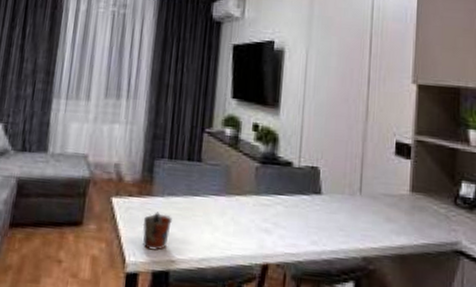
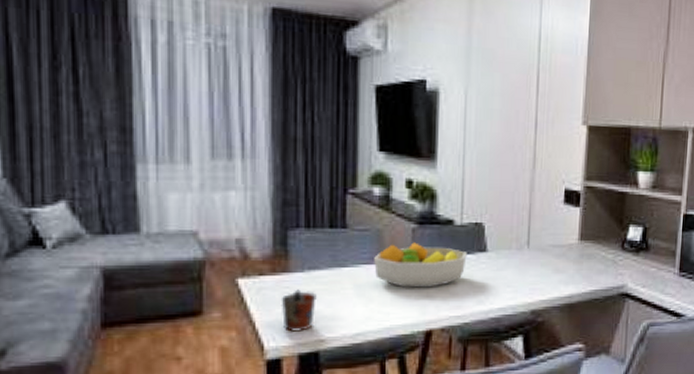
fruit bowl: none [221,179,303,223] -> present [374,242,467,288]

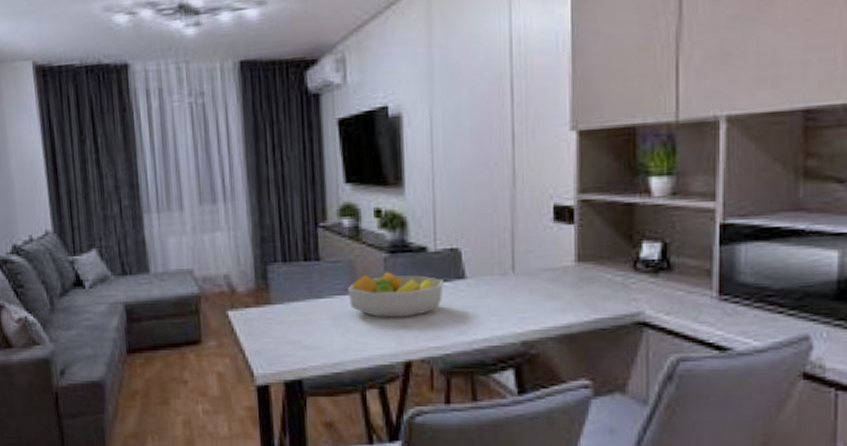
mug: present [281,289,317,332] -> none [265,320,297,360]

